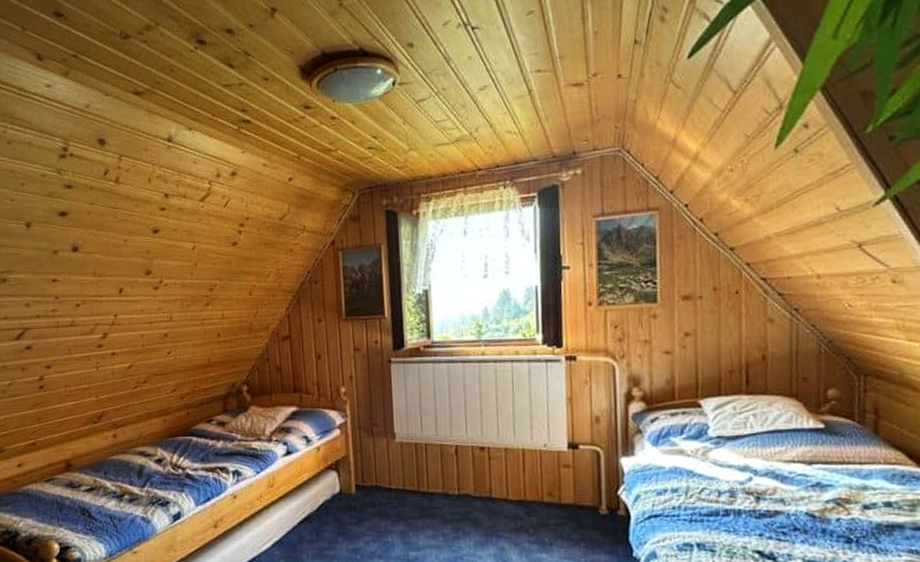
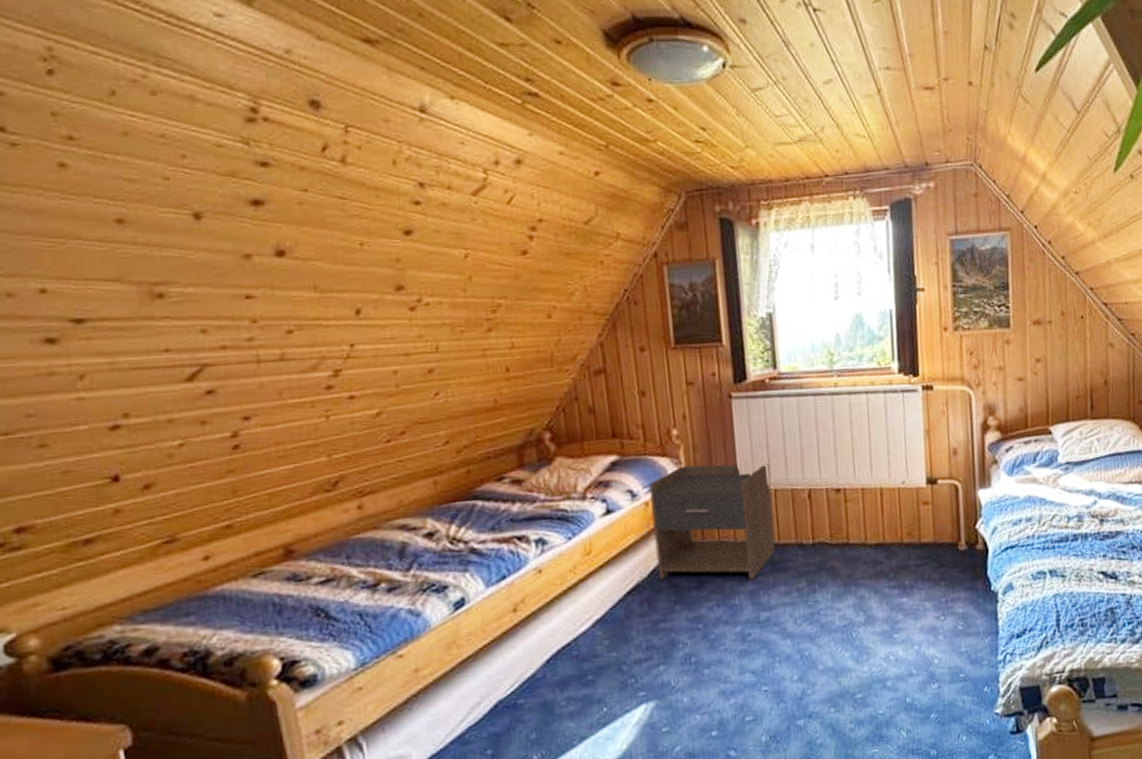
nightstand: none [321,418,425,522] -> present [650,463,776,580]

